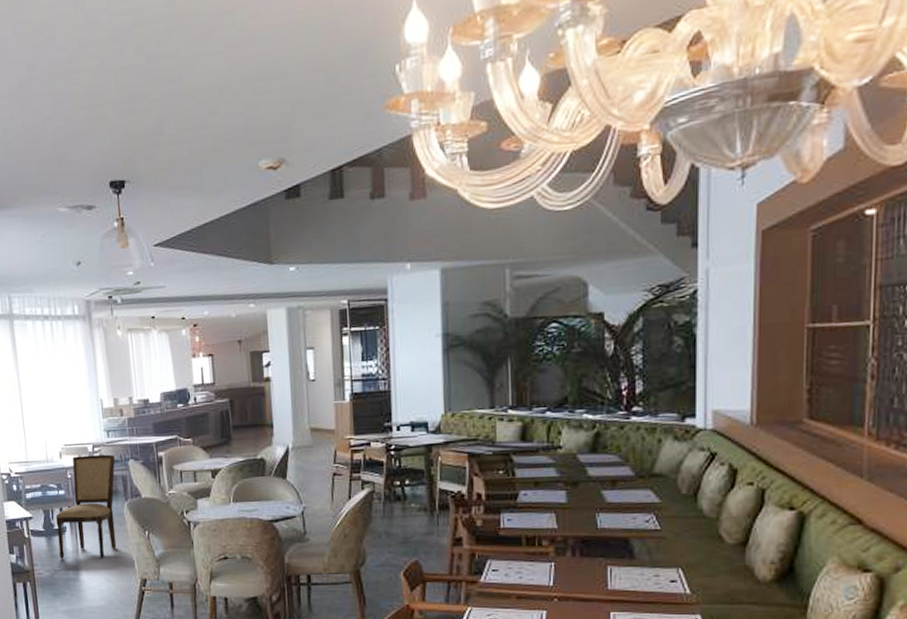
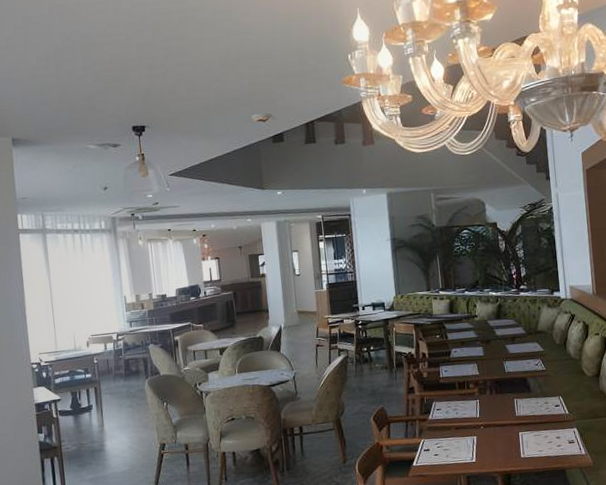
dining chair: present [55,454,117,559] -> none [82,341,139,434]

